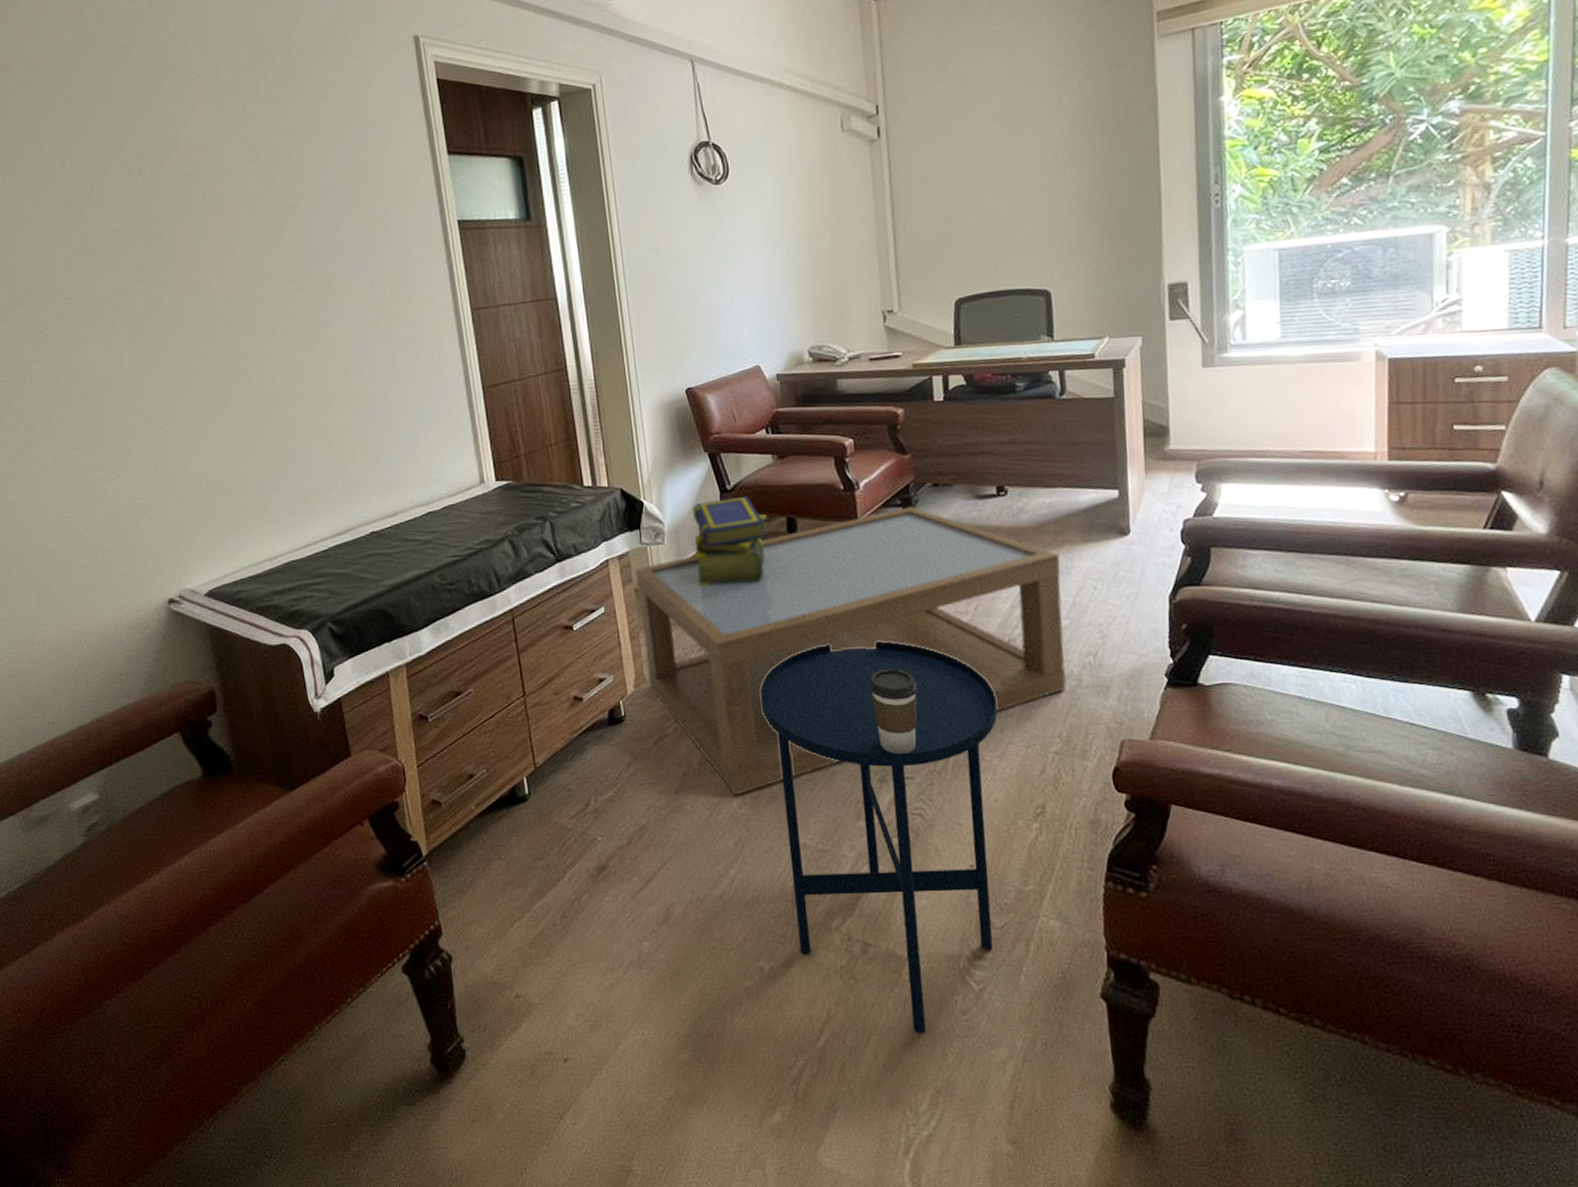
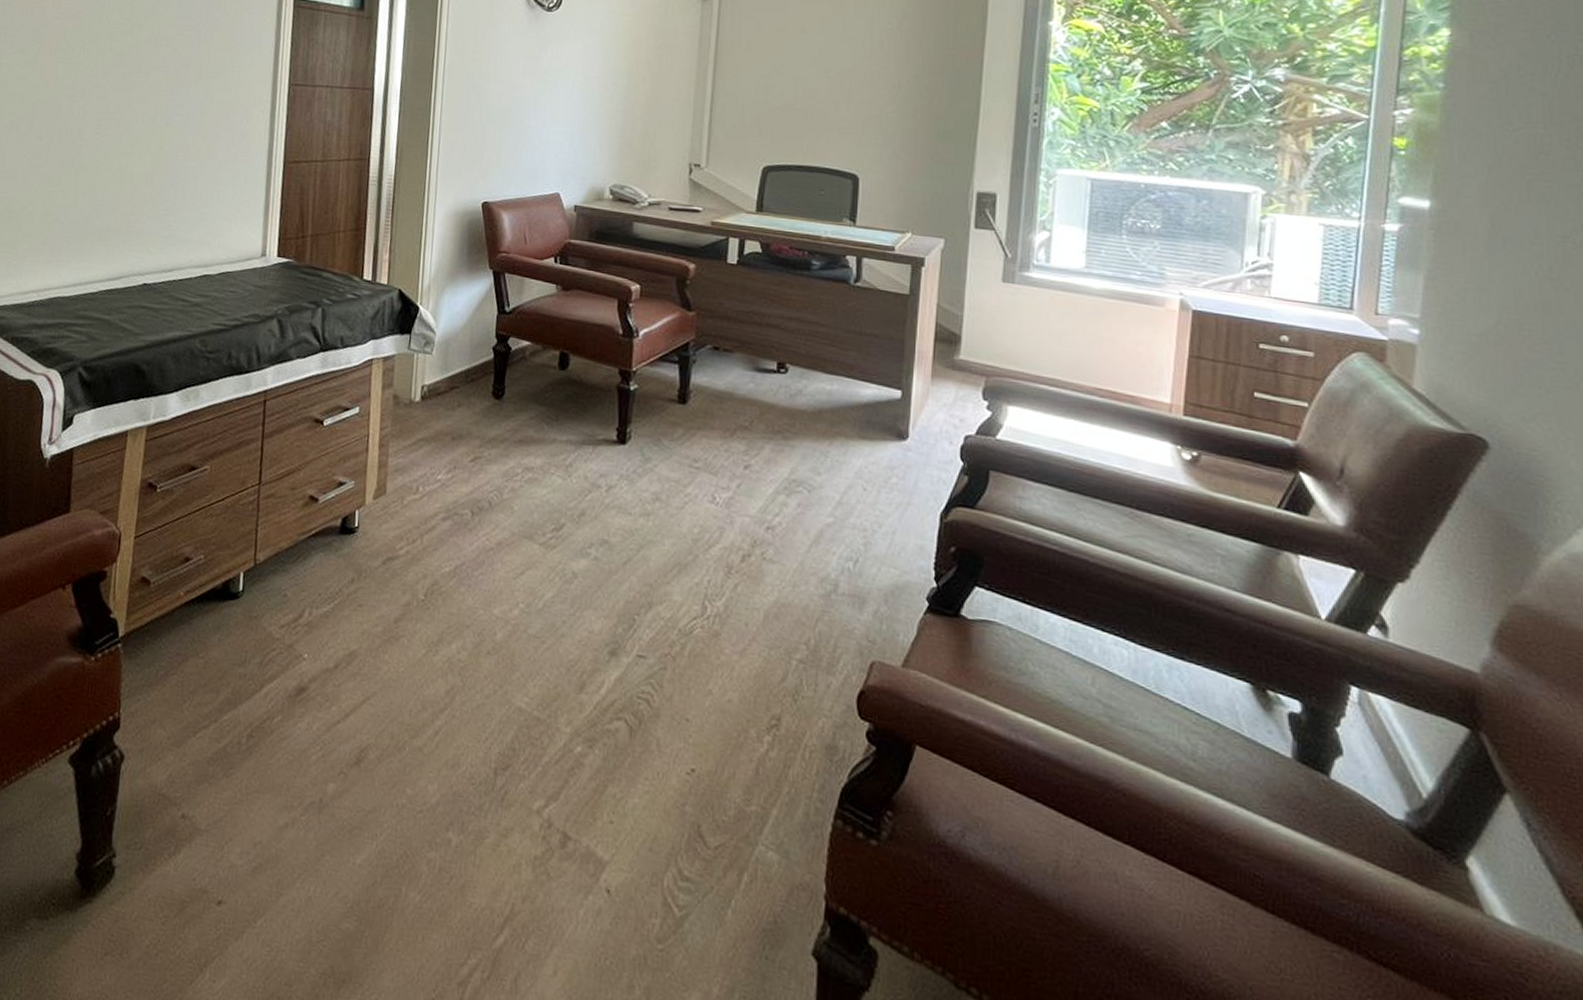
coffee table: present [635,506,1067,795] -> none [390,365,832,638]
stack of books: present [693,496,767,587] -> none [459,319,540,414]
side table: present [760,641,997,1034] -> none [494,493,745,956]
coffee cup: present [869,668,918,755] -> none [615,531,665,629]

